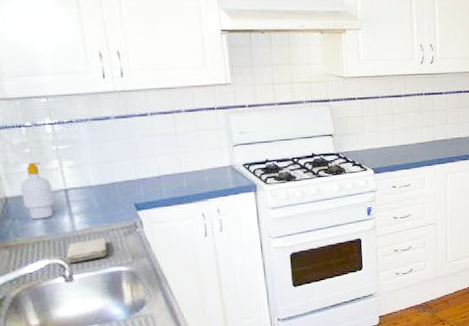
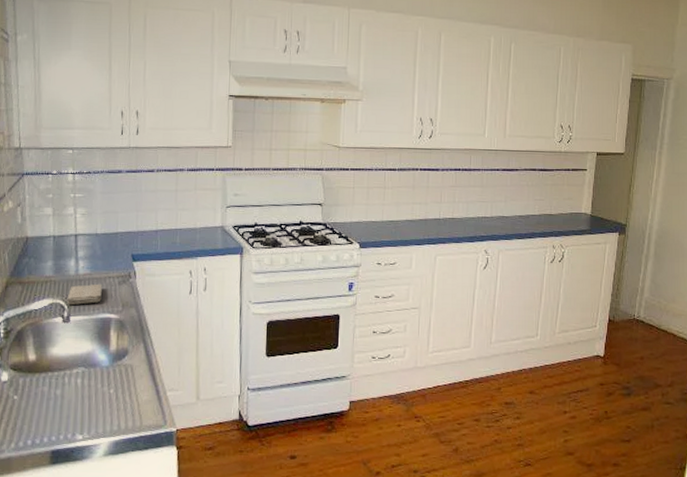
soap bottle: present [20,162,55,220] -> none [39,207,66,260]

